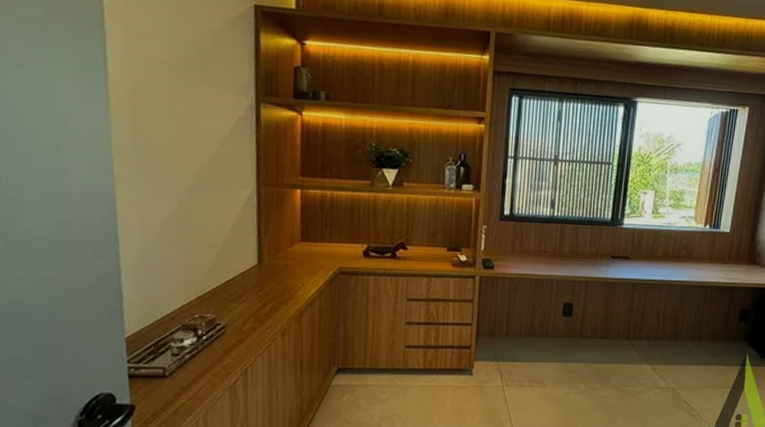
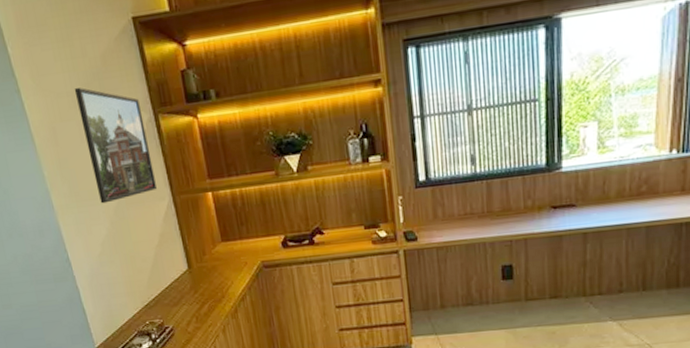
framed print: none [171,57,244,181] -> present [74,88,157,204]

